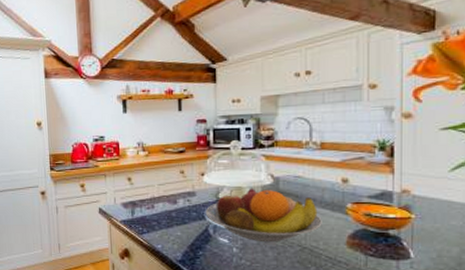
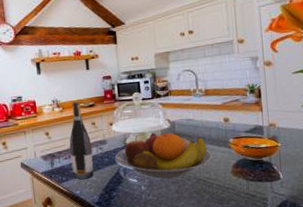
wine bottle: none [153,146,179,233] -> present [69,101,94,180]

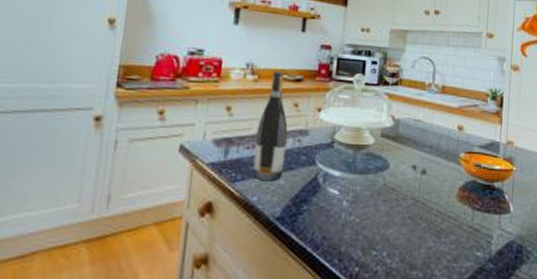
fruit bowl: present [115,132,212,179] -> none [316,129,437,195]

